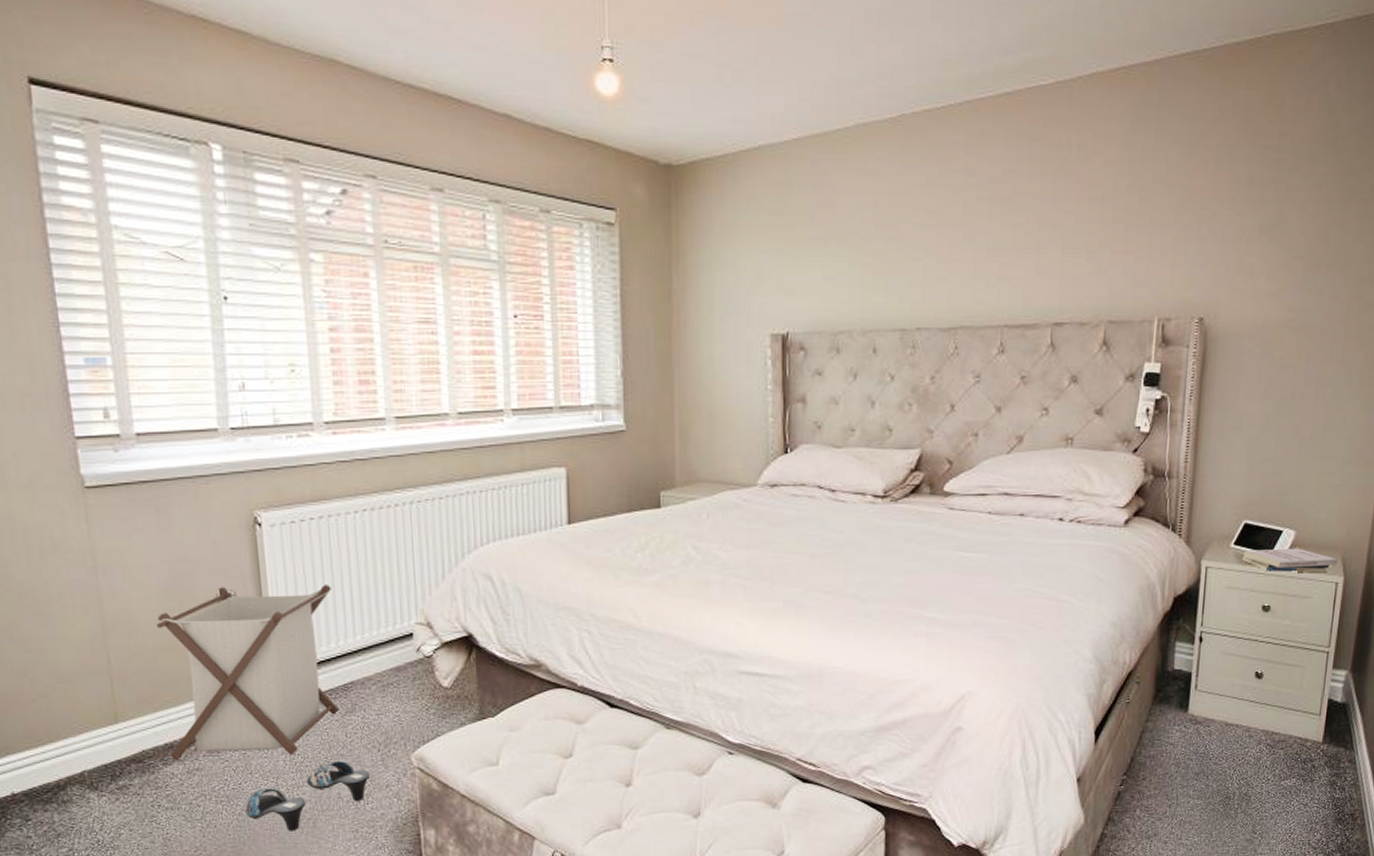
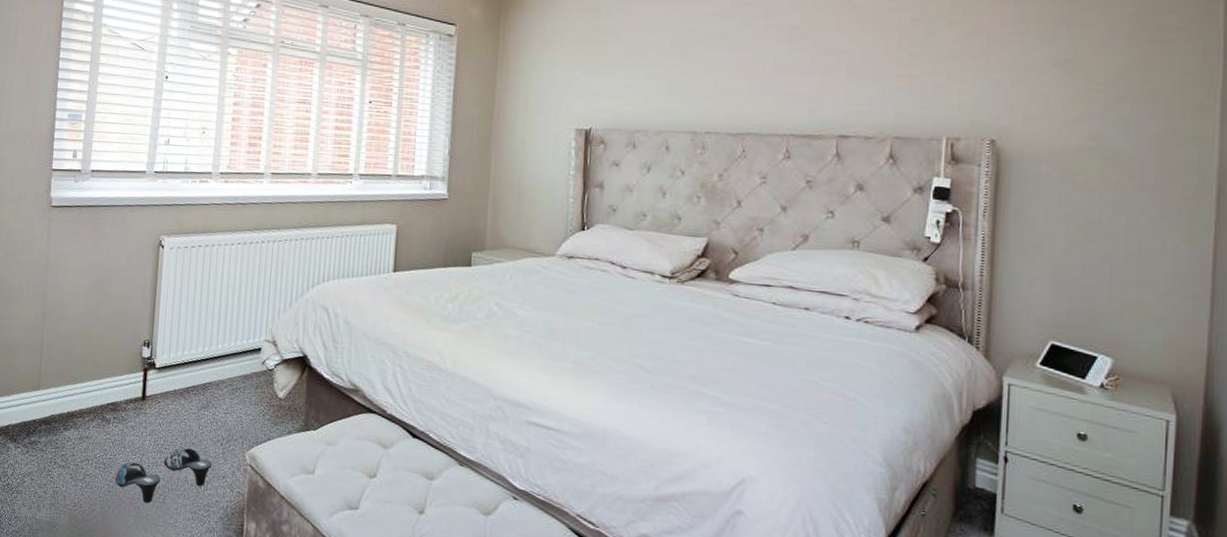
laundry basket: present [156,585,339,761] -> none [70,292,206,437]
books: present [1242,548,1338,573] -> none [1050,372,1167,408]

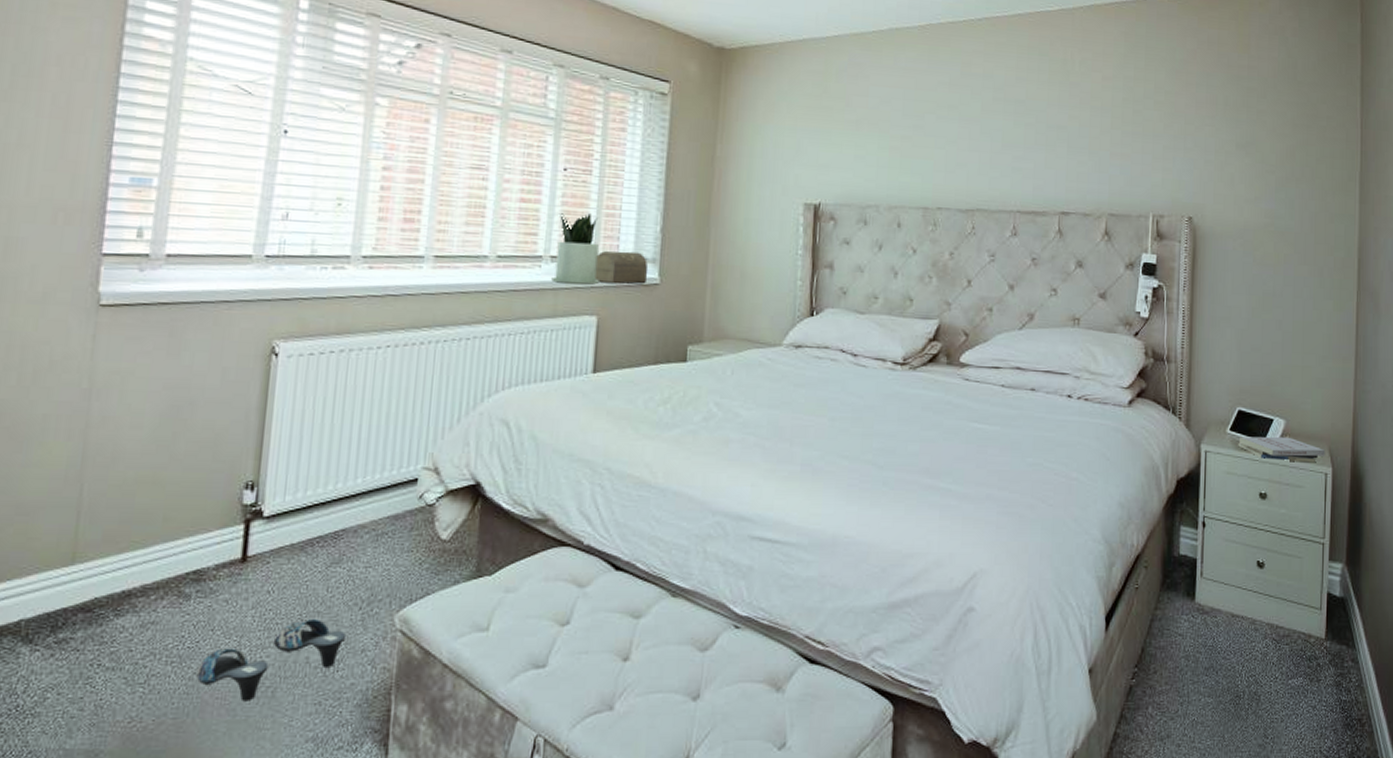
planter: none [359,139,399,199] -> present [550,213,601,286]
decorative box: none [394,170,438,199] -> present [594,250,648,285]
books: none [1050,372,1167,408] -> present [1238,436,1326,463]

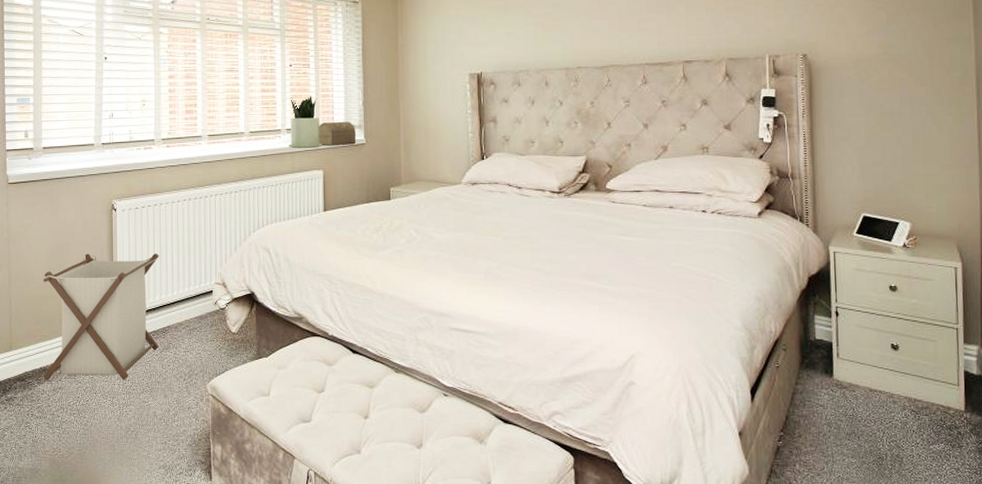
laundry basket: none [125,418,340,612] -> present [43,253,159,381]
slippers: present [196,619,345,702] -> none [89,387,177,440]
books: present [1238,436,1326,463] -> none [865,237,954,259]

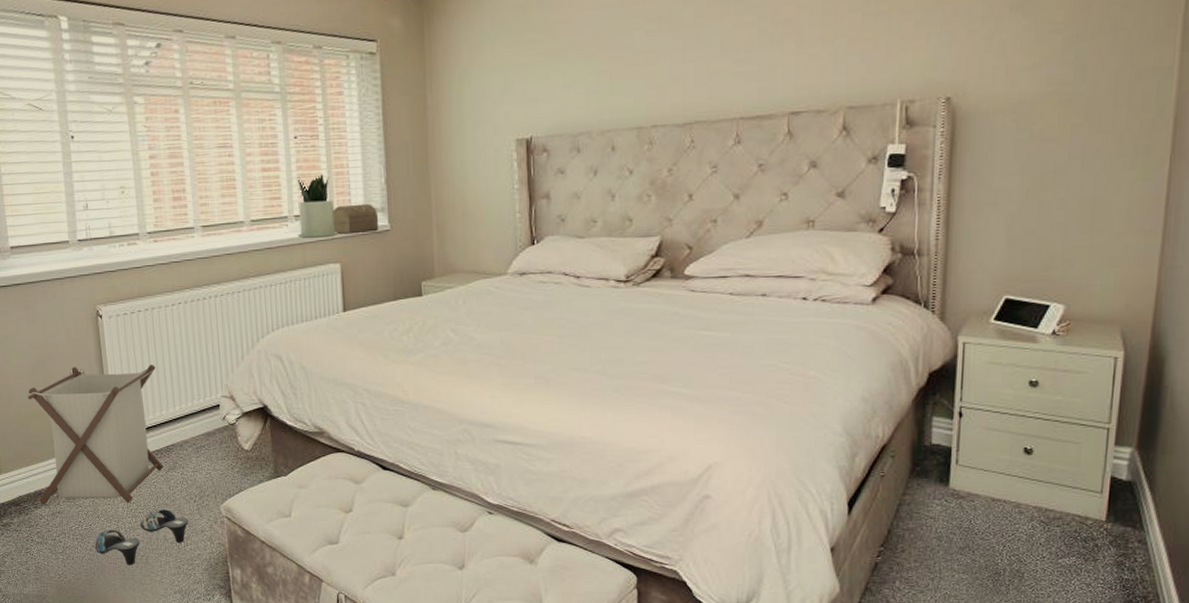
slippers: none [89,387,177,440] -> present [93,509,188,565]

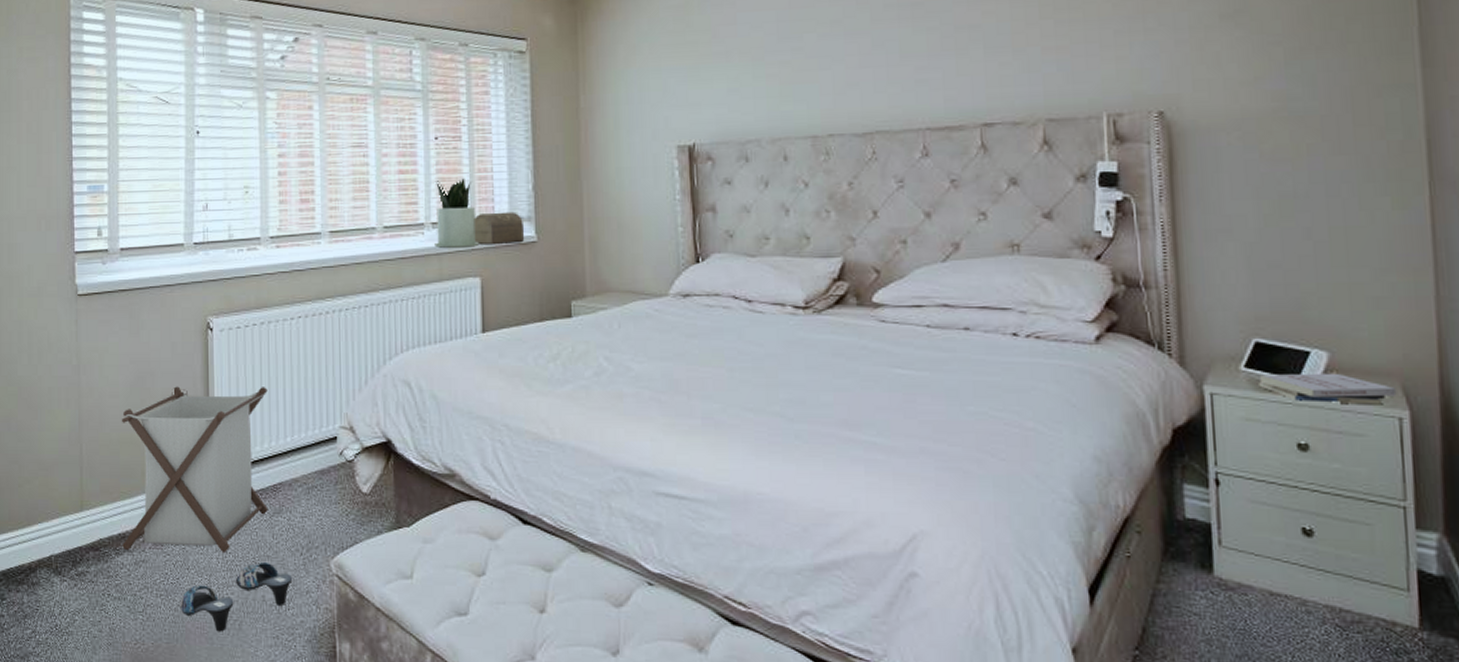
books: none [1004,322,1116,348] -> present [1259,373,1397,405]

